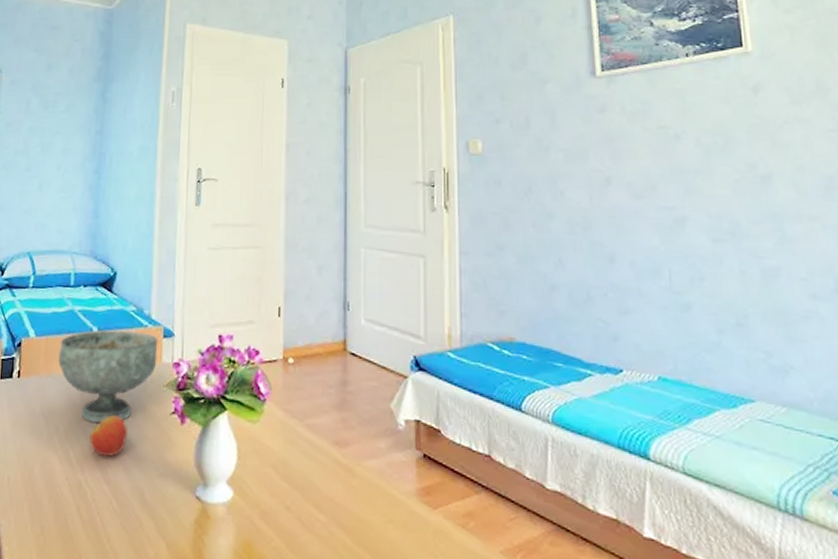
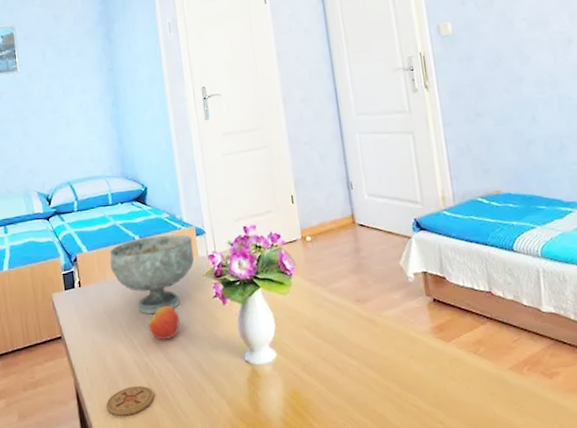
coaster: none [22,507,82,544] -> present [106,386,155,416]

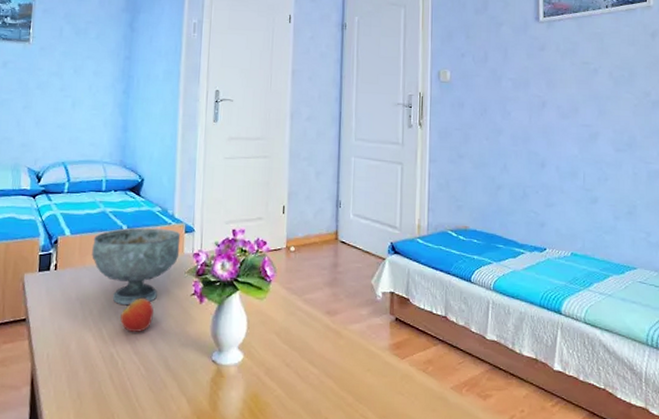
coaster: present [106,386,155,416] -> none [61,376,114,406]

